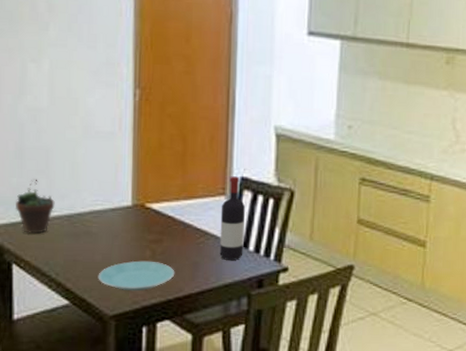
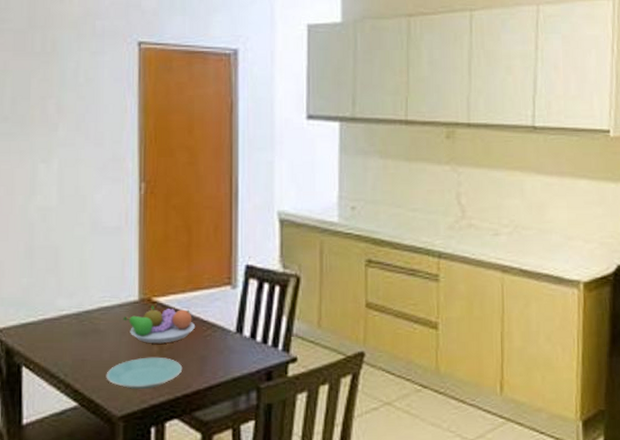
succulent plant: present [15,179,55,234] -> none [25,278,64,334]
fruit bowl: none [115,210,189,249] -> present [123,304,196,344]
wine bottle: present [219,176,246,260] -> none [227,265,252,352]

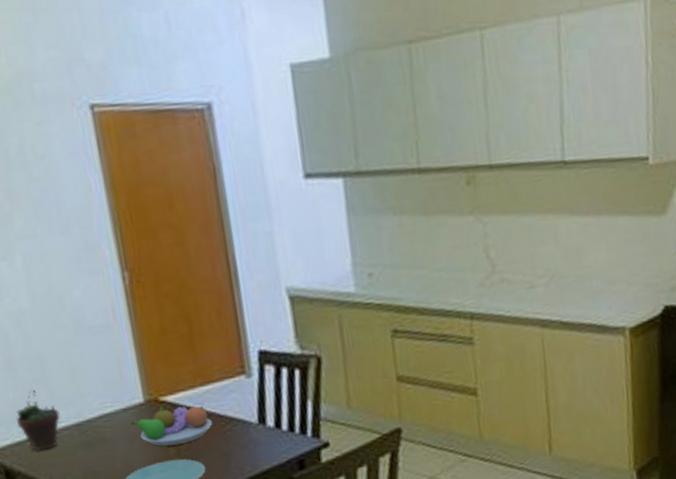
succulent plant: none [25,278,64,334] -> present [16,390,60,451]

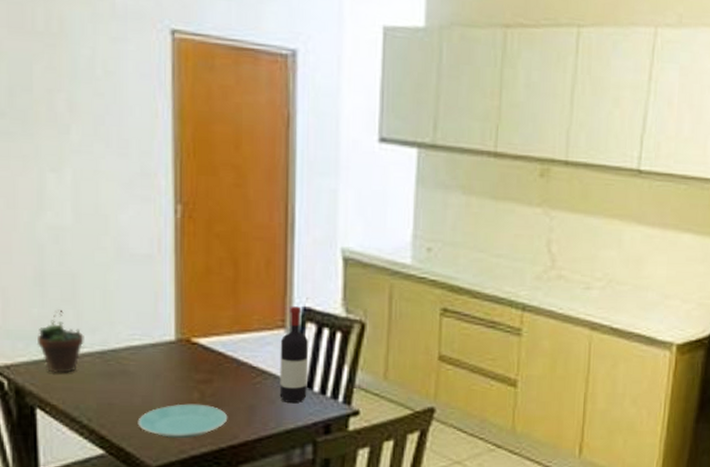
fruit bowl: present [130,405,213,446] -> none [157,346,243,390]
wine bottle: none [242,350,277,445] -> present [279,306,309,403]

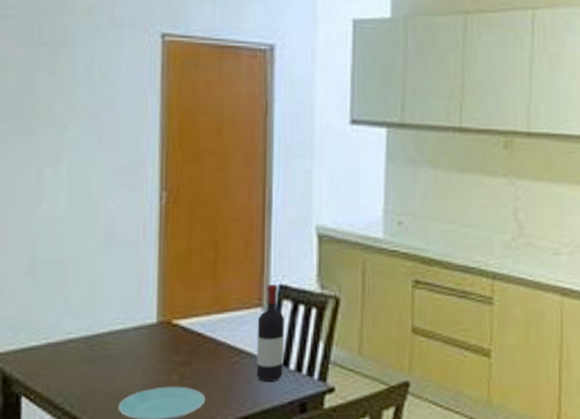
succulent plant: present [36,309,84,373] -> none [25,297,71,360]

